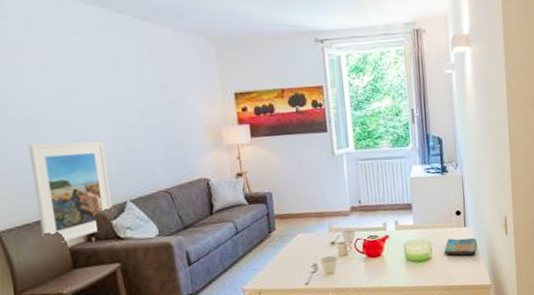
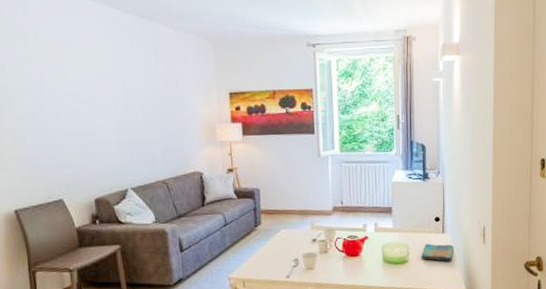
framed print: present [28,141,114,243] -> none [44,131,116,223]

